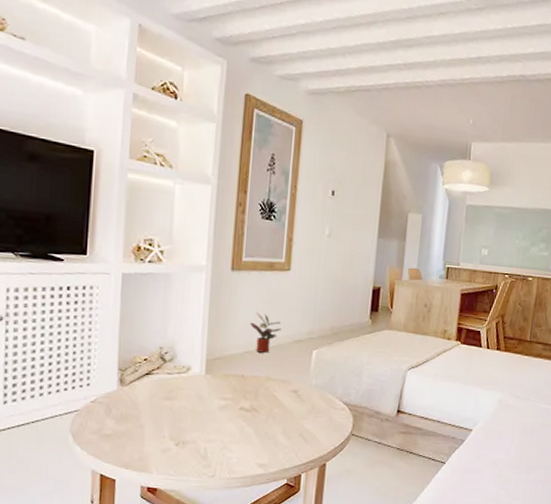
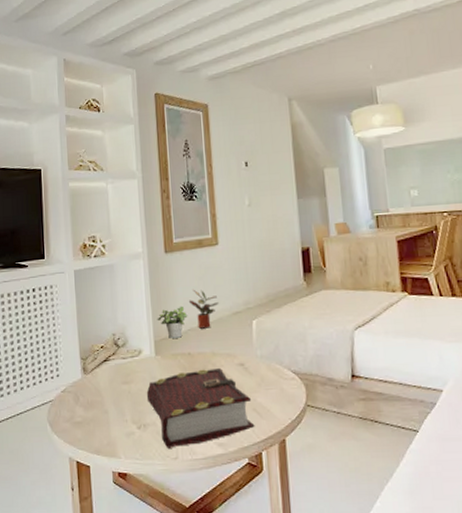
book: none [189,392,299,467] -> present [146,368,255,450]
potted plant: none [212,327,247,360] -> present [157,306,188,340]

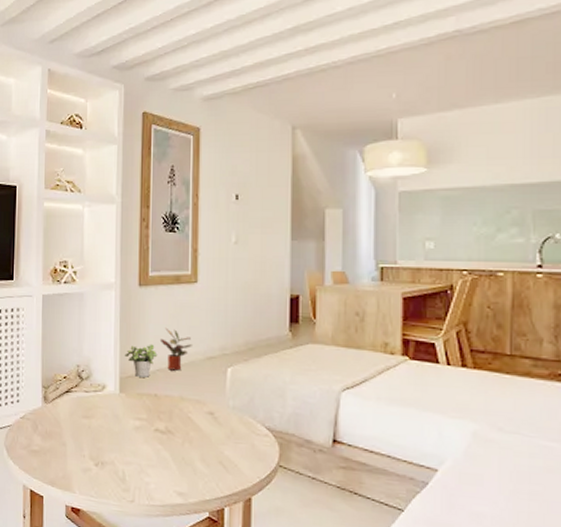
book: present [146,368,255,450] -> none [107,413,219,491]

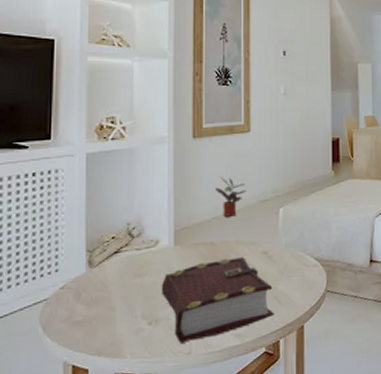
book: none [107,413,219,491] -> present [161,257,275,345]
potted plant: present [124,344,158,378] -> none [179,193,213,228]

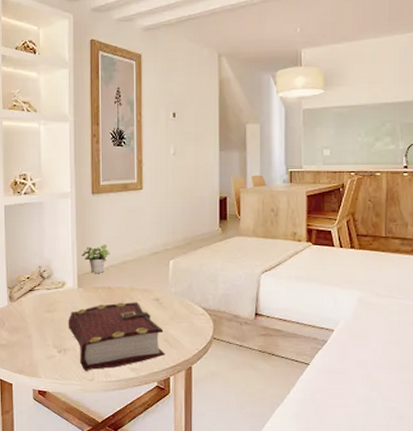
potted plant: none [179,193,213,228] -> present [81,244,110,274]
potted plant: present [214,176,246,217] -> none [111,229,140,266]

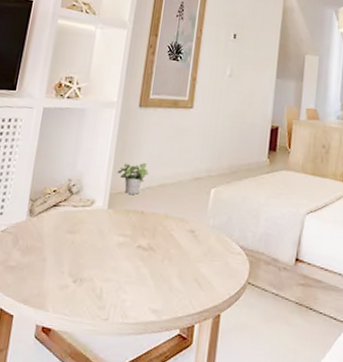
book: present [68,302,165,372] -> none [89,230,195,309]

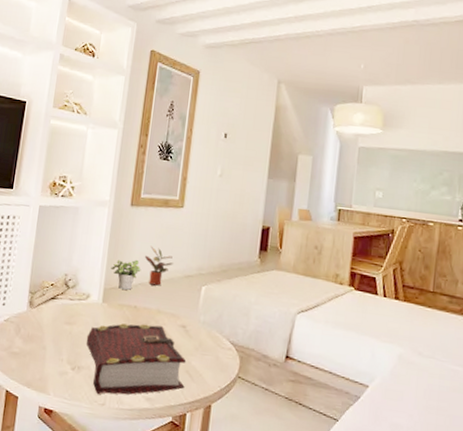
book: none [89,230,195,309] -> present [85,323,186,395]
potted plant: none [152,147,182,189] -> present [144,245,173,286]

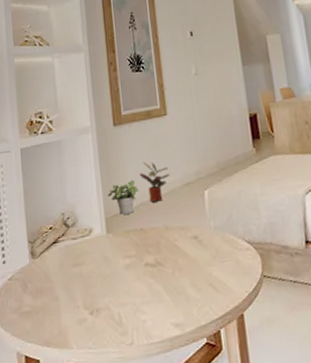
book: present [85,323,186,395] -> none [98,243,212,335]

